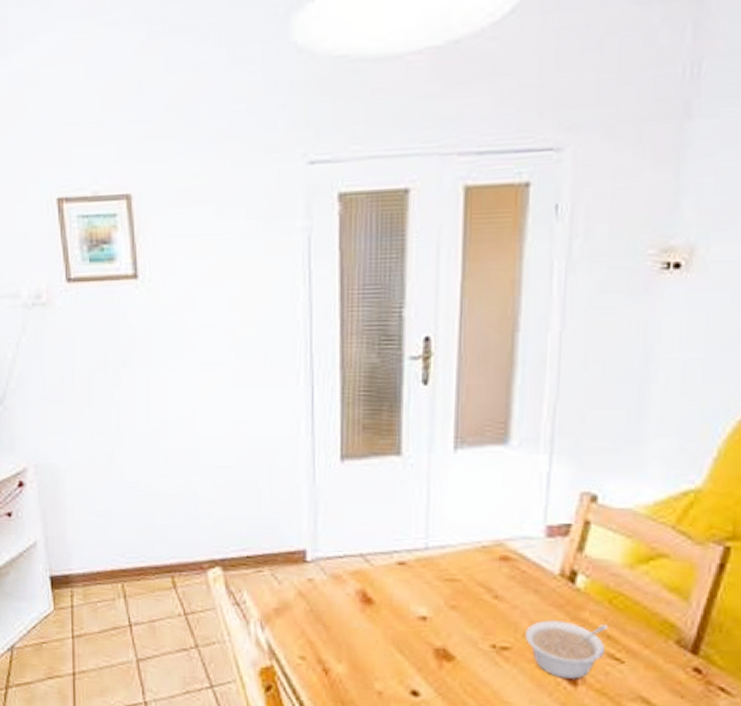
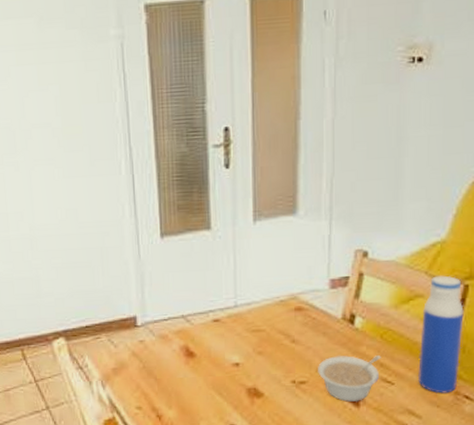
water bottle: none [657,532,723,682] -> present [418,275,464,394]

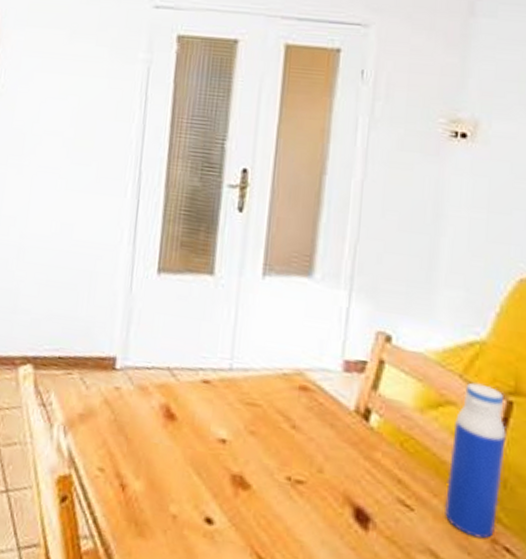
legume: present [318,355,381,402] -> none [320,456,400,523]

